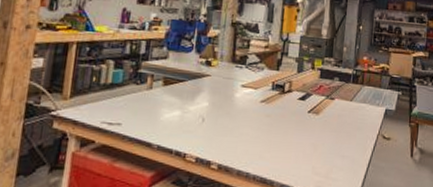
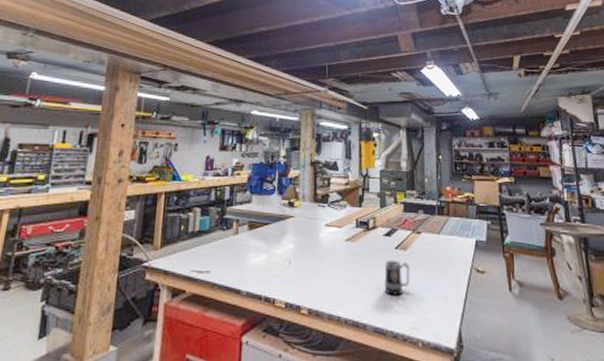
mug: none [293,122,321,156] -> present [384,260,410,295]

